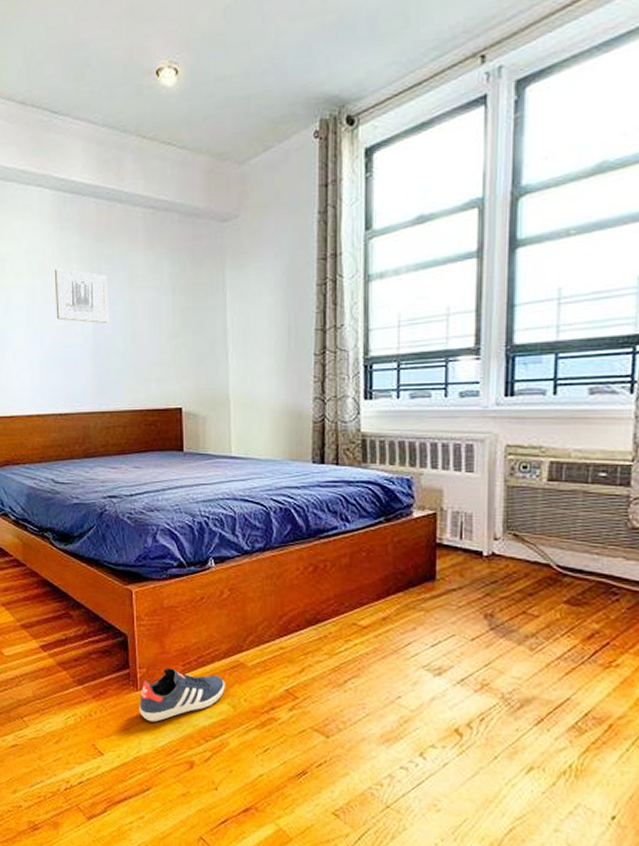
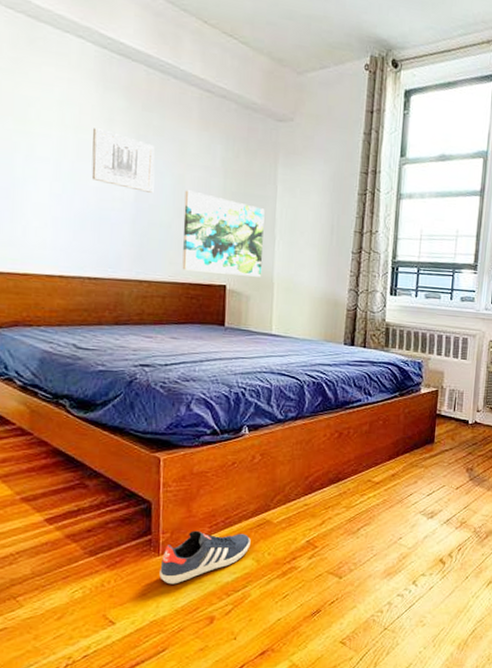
wall art: none [137,313,217,397] -> present [182,190,265,277]

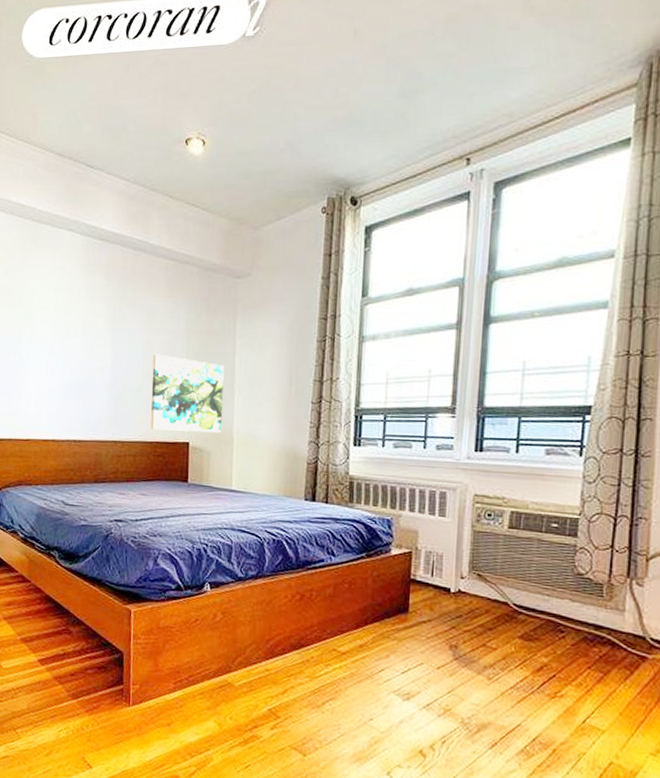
wall art: present [91,128,155,193] -> none [78,307,128,360]
sneaker: present [159,531,251,585] -> none [130,685,213,737]

